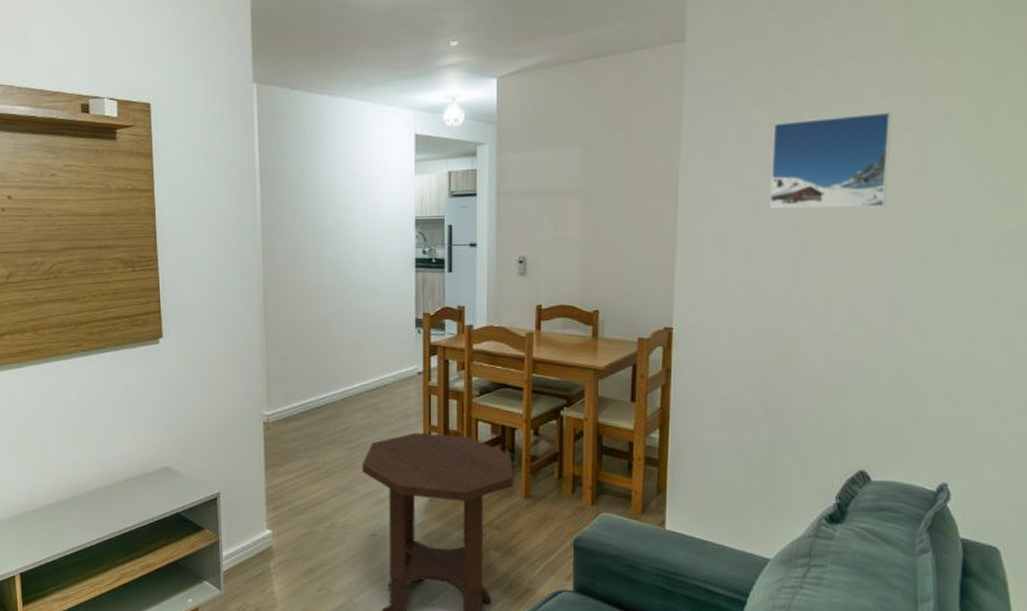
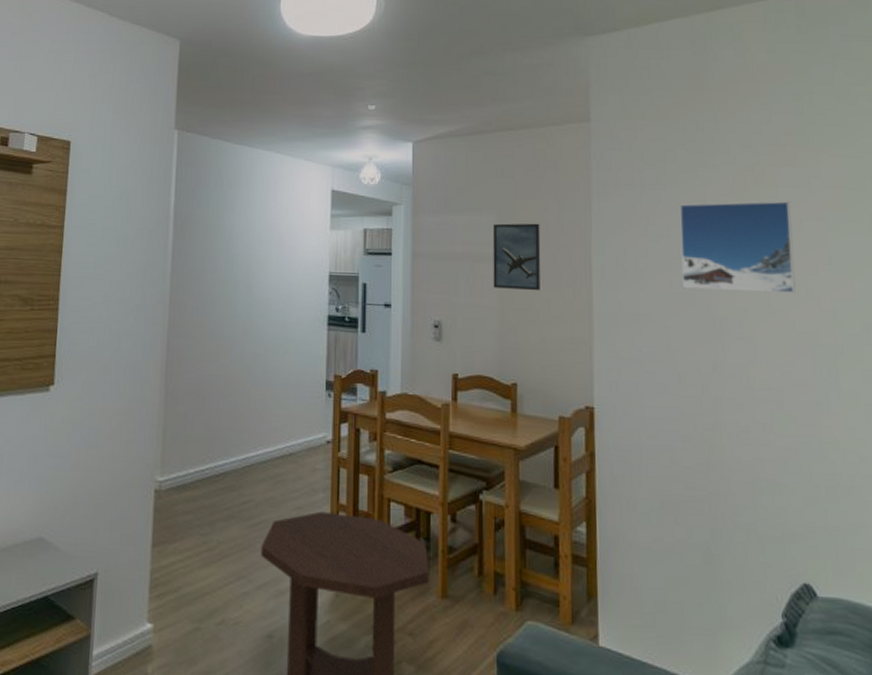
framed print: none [578,153,627,222] -> present [492,223,541,291]

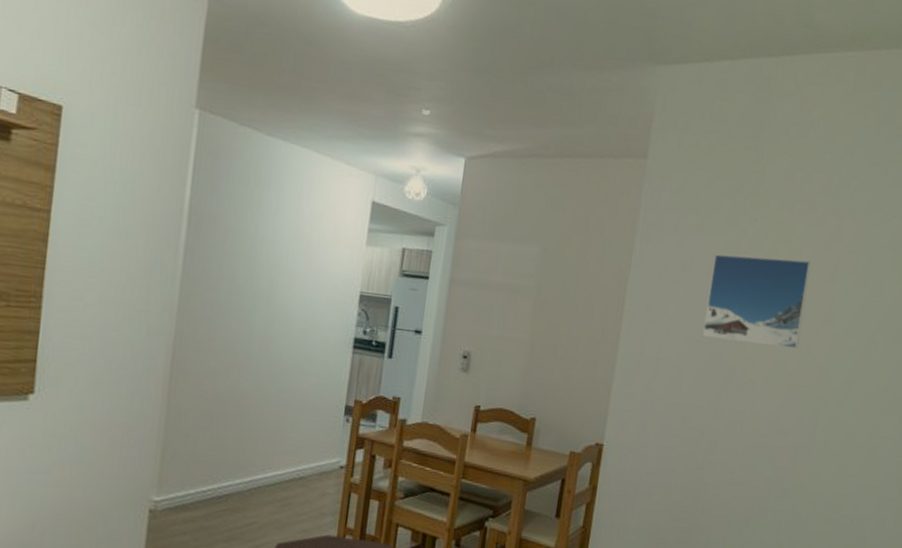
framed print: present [492,223,541,291] -> none [527,256,582,329]

